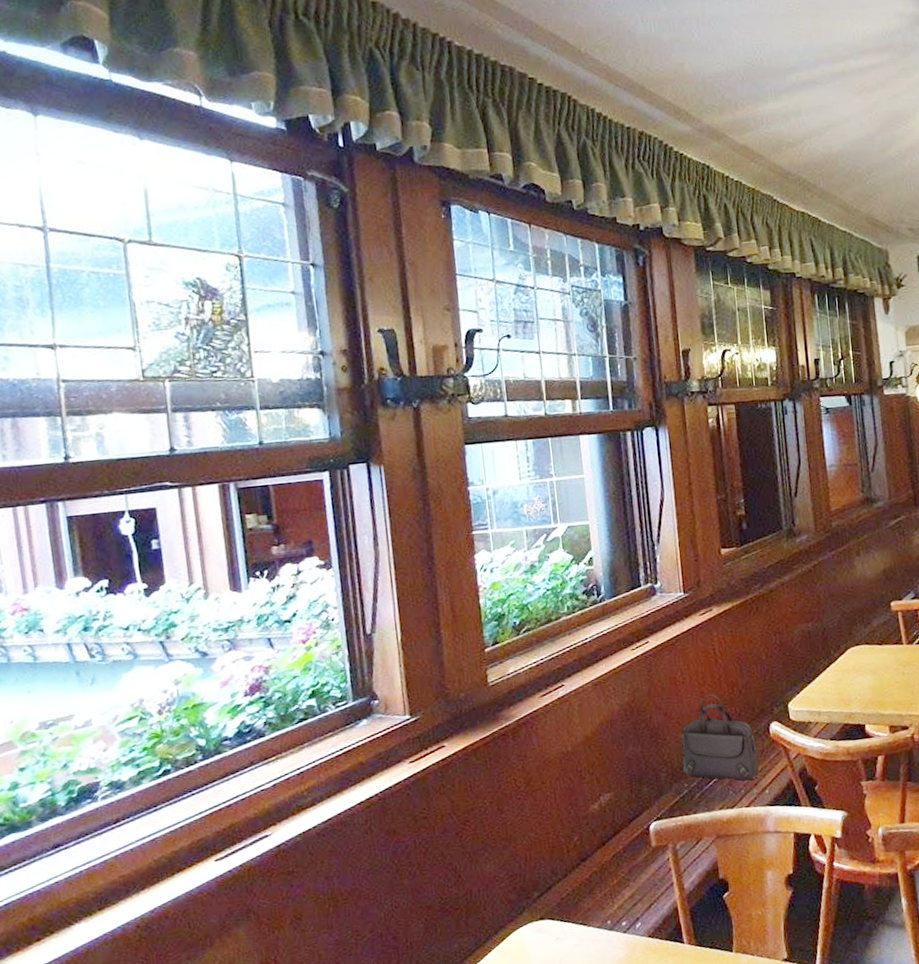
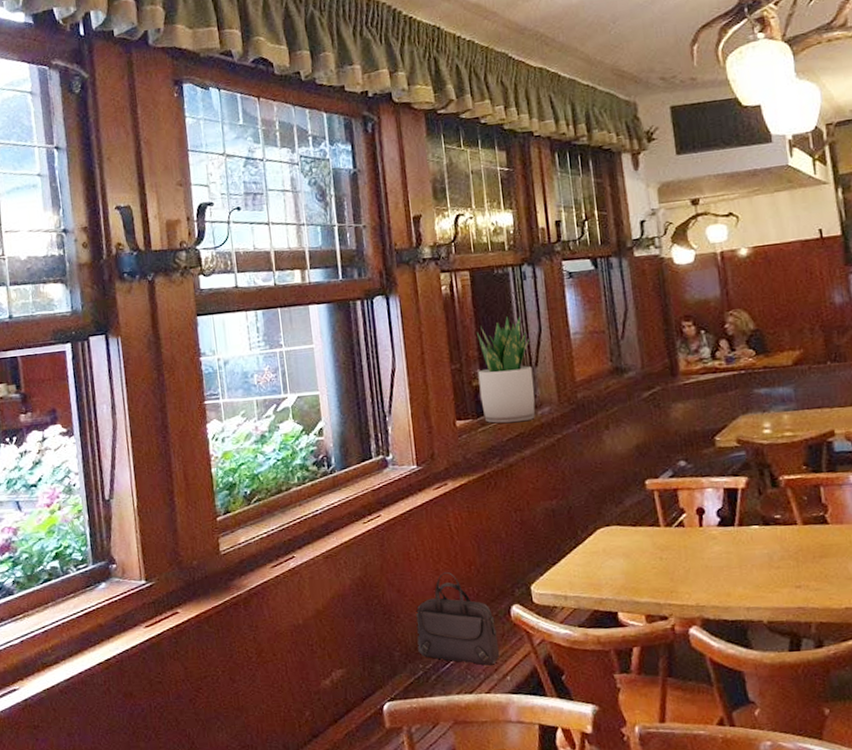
planter: none [740,449,794,551] -> present [476,316,535,424]

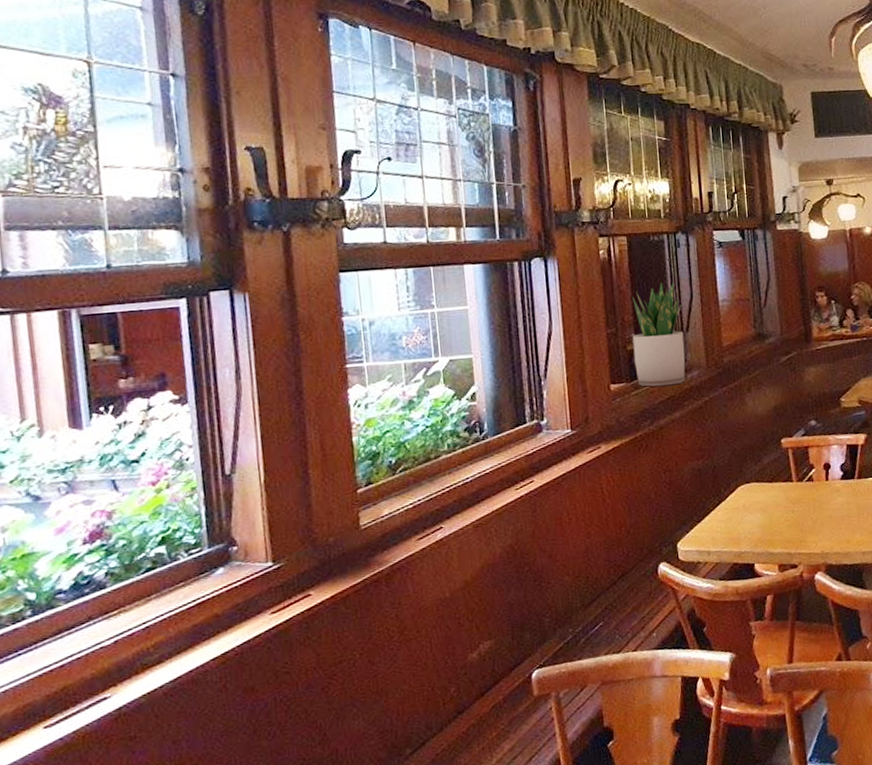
handbag: present [415,571,500,666] -> none [566,534,647,625]

